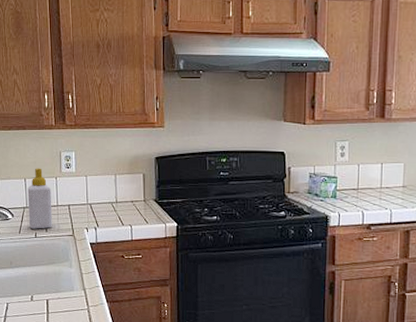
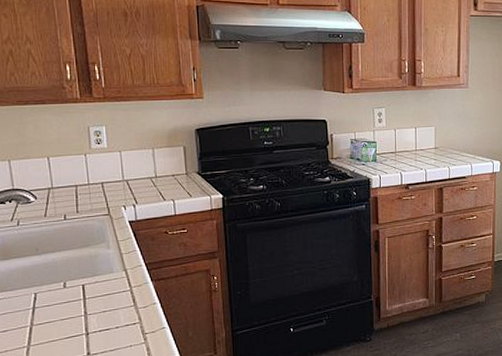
soap bottle: present [27,168,52,229] -> none [52,145,84,211]

